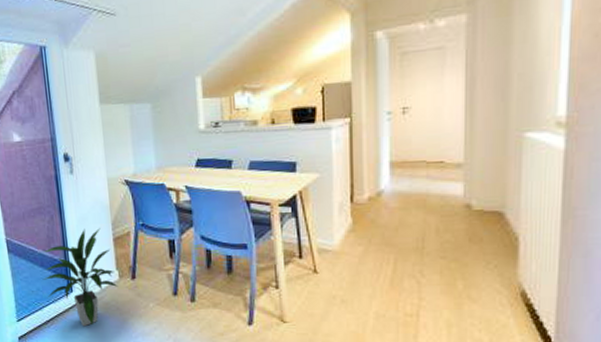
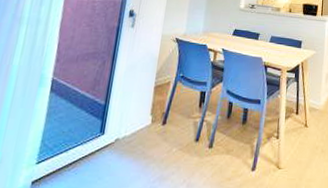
indoor plant: present [42,228,118,327] -> none [77,75,150,171]

